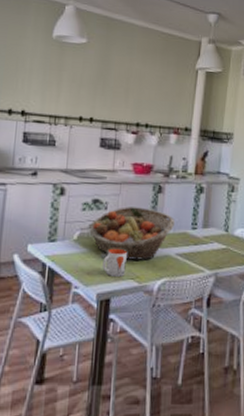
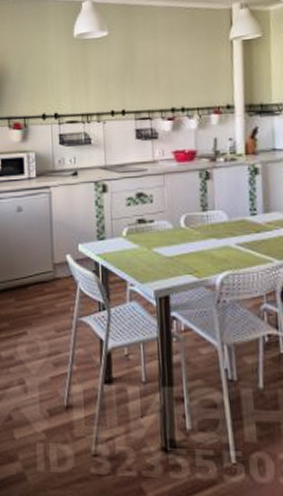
fruit basket: present [89,207,176,260] -> none [137,197,231,254]
mug: present [102,248,127,277] -> none [155,242,182,272]

